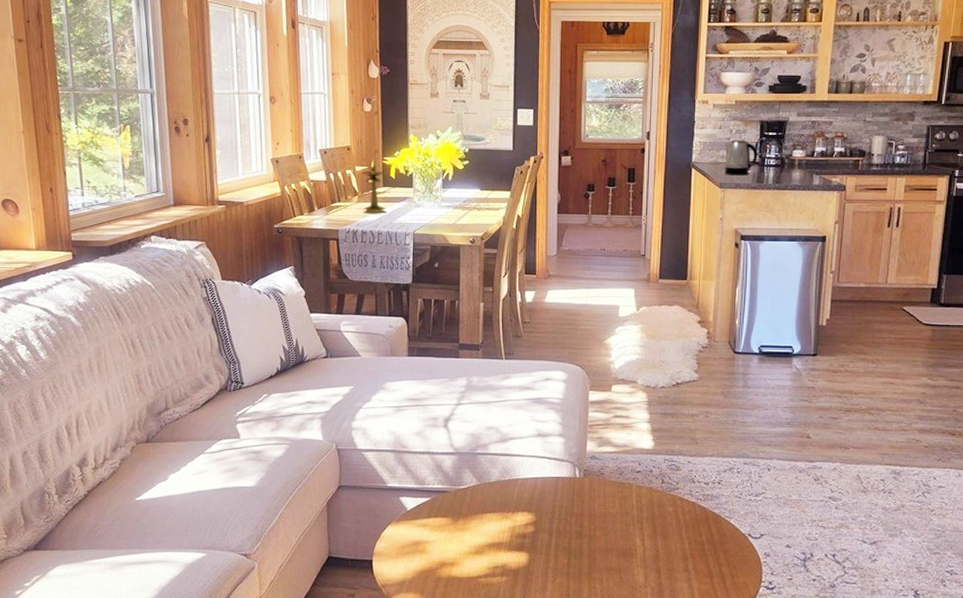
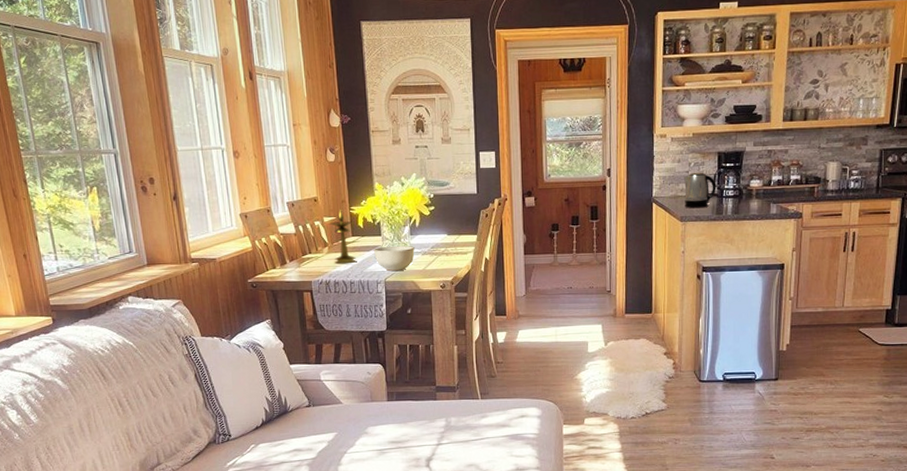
bowl: none [404,198,446,224] -> present [374,245,415,272]

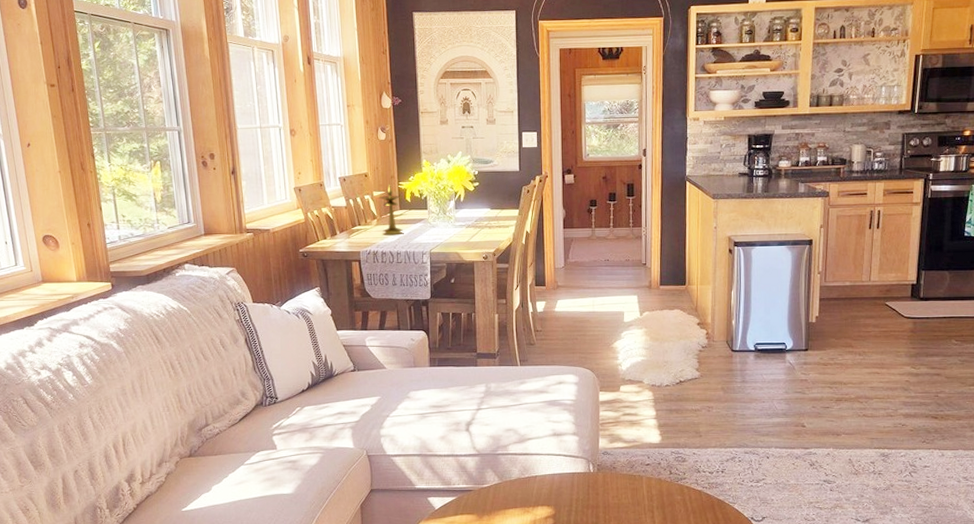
bowl: present [374,245,415,272] -> none [420,218,459,243]
kettle: present [684,172,717,209] -> none [716,153,747,187]

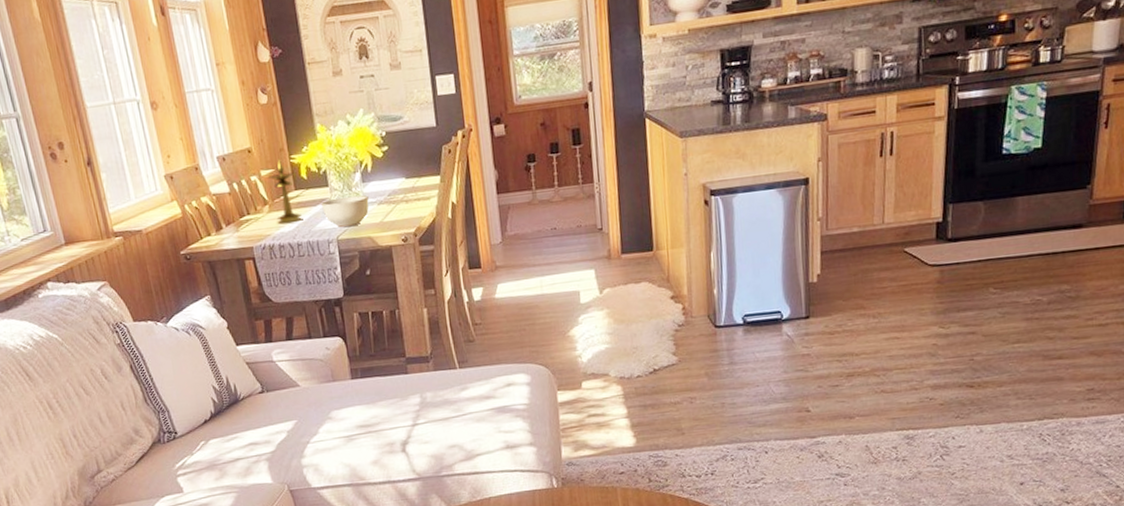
bowl: none [420,218,459,243] -> present [321,195,369,228]

